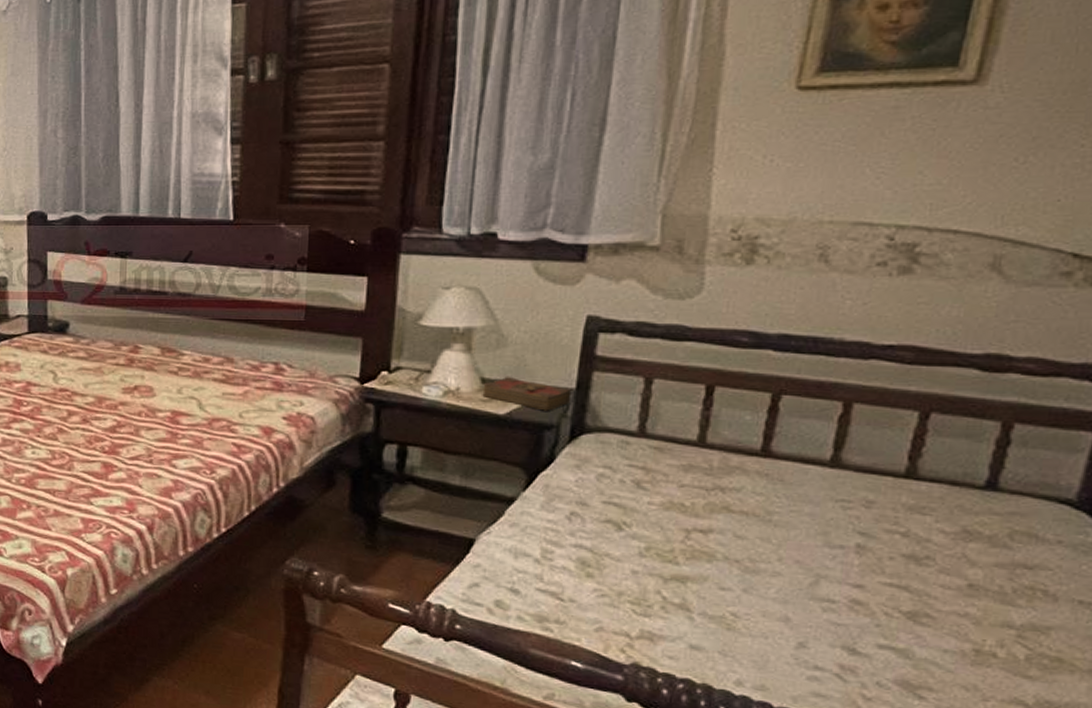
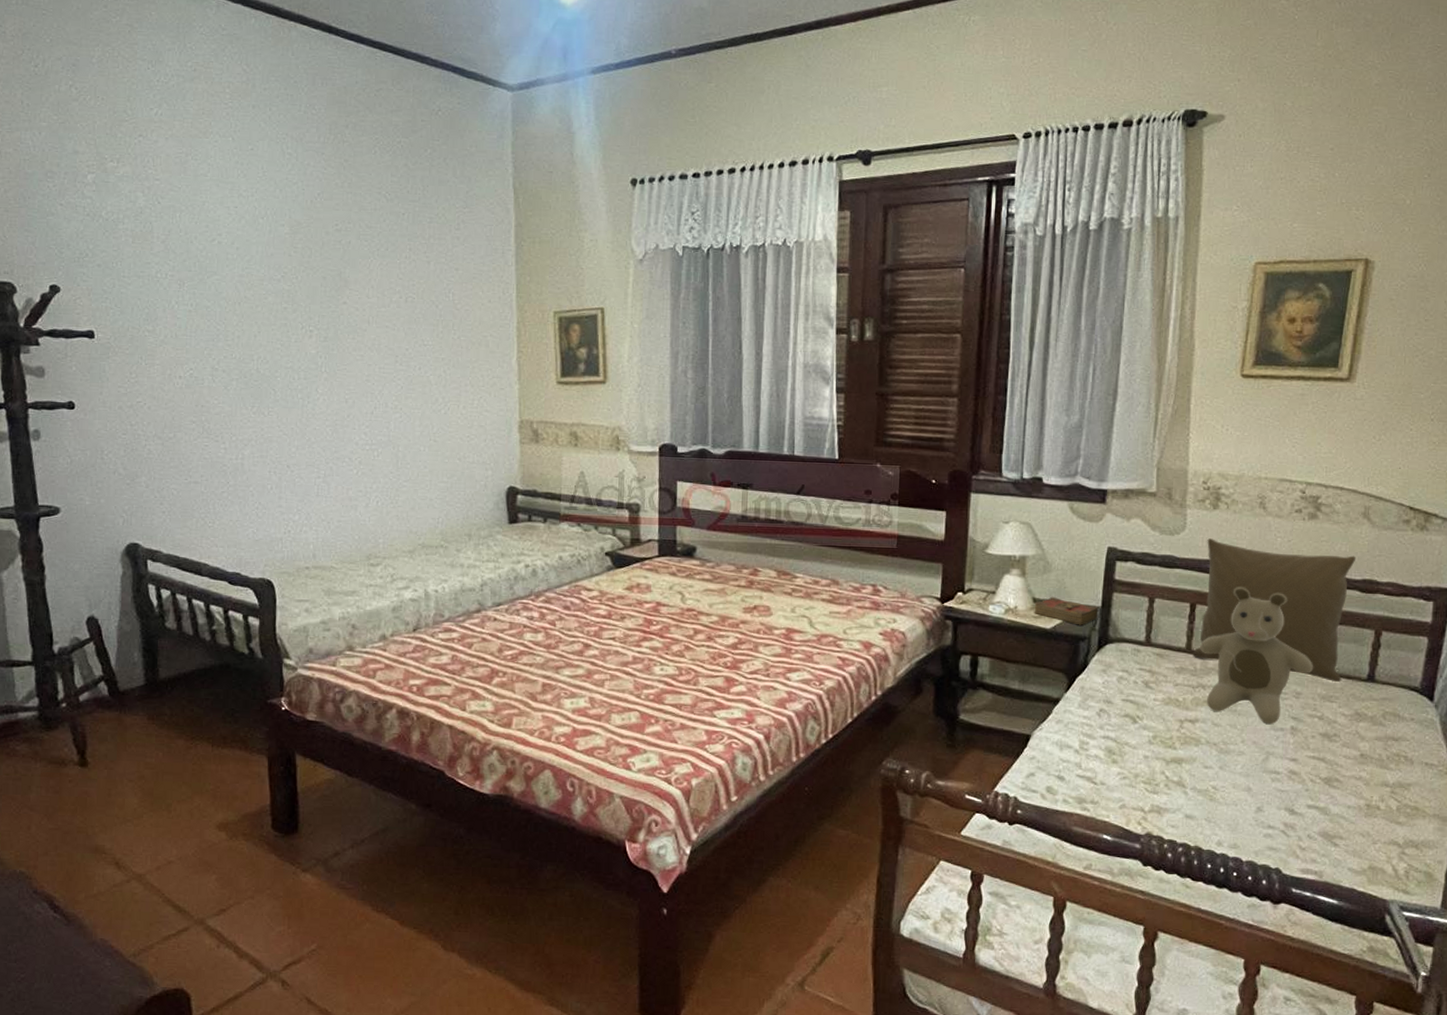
pillow: none [708,303,976,489] -> present [1193,538,1357,682]
teddy bear: none [719,364,896,540] -> present [1200,587,1313,725]

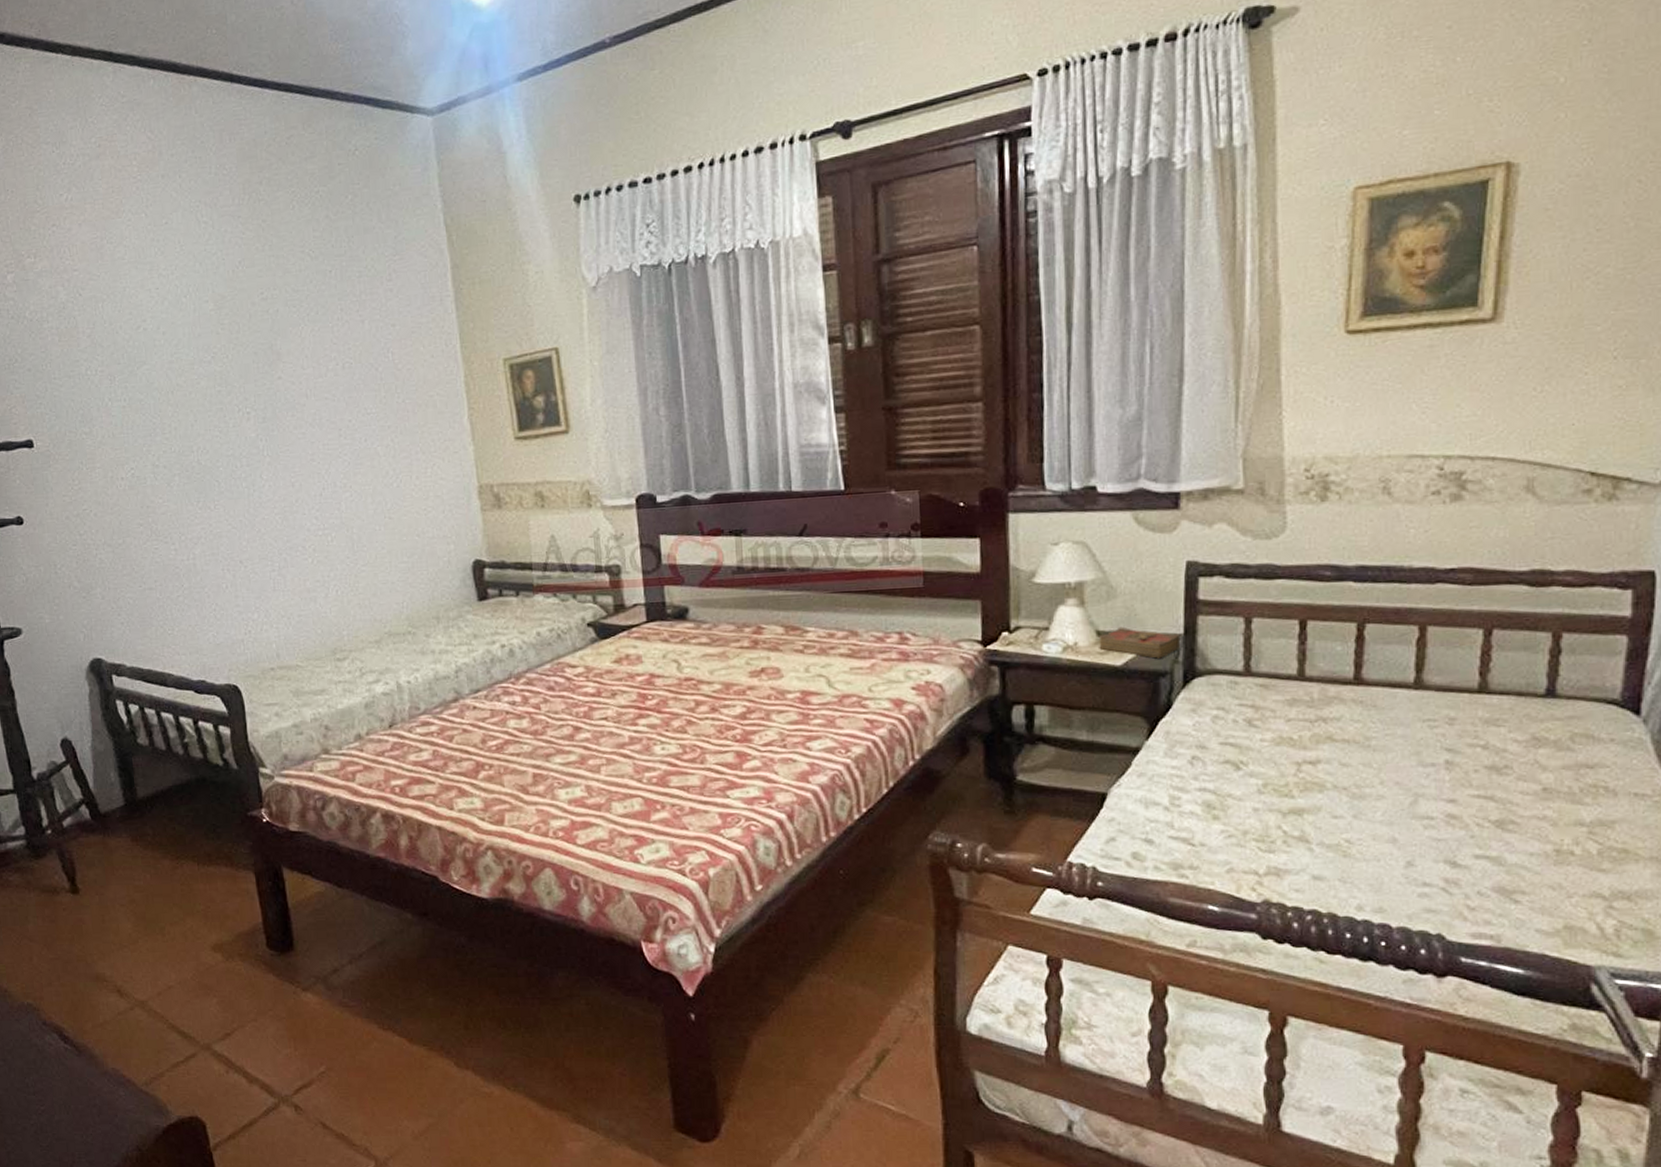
pillow: present [1193,538,1357,682] -> none [1307,538,1520,701]
teddy bear: present [1200,587,1313,725] -> none [1316,594,1470,760]

